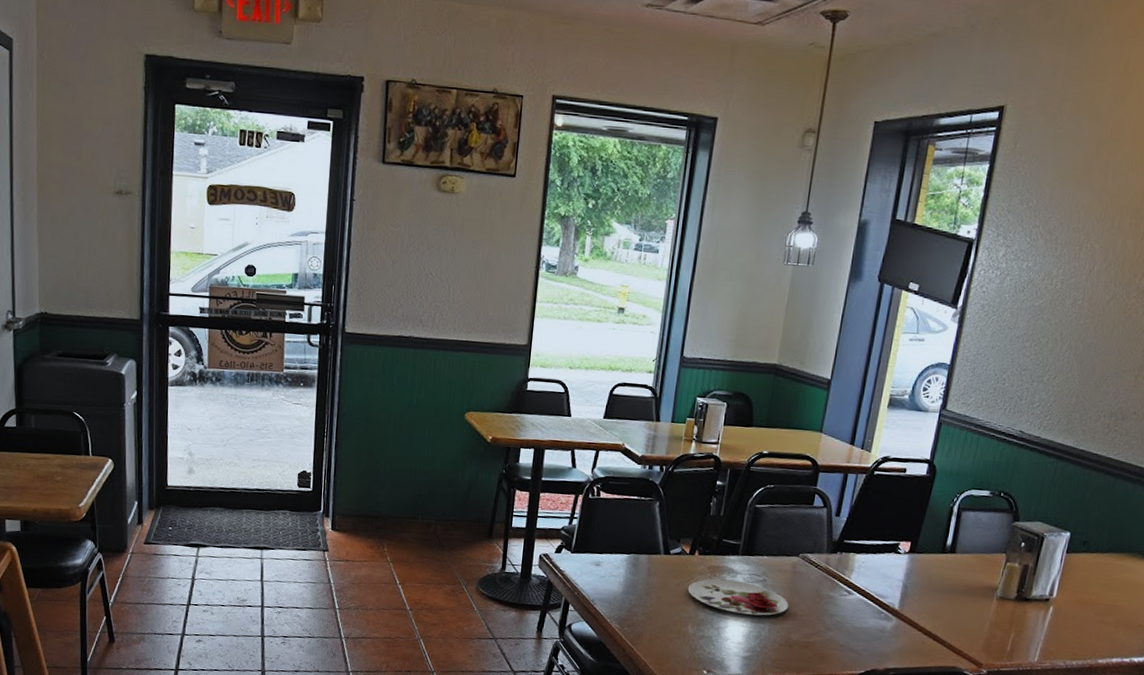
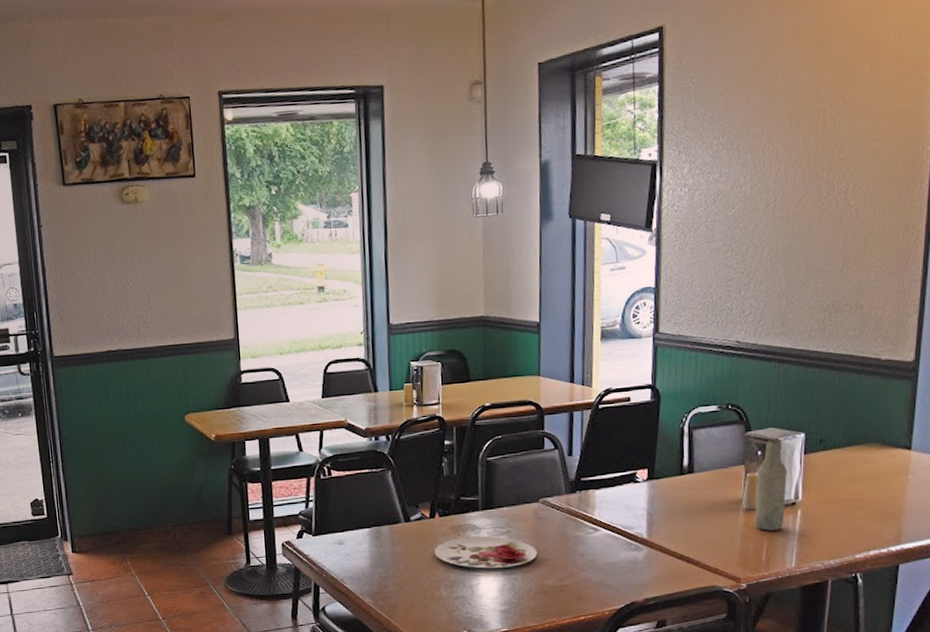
bottle: none [1006,532,1047,623] -> present [755,439,787,531]

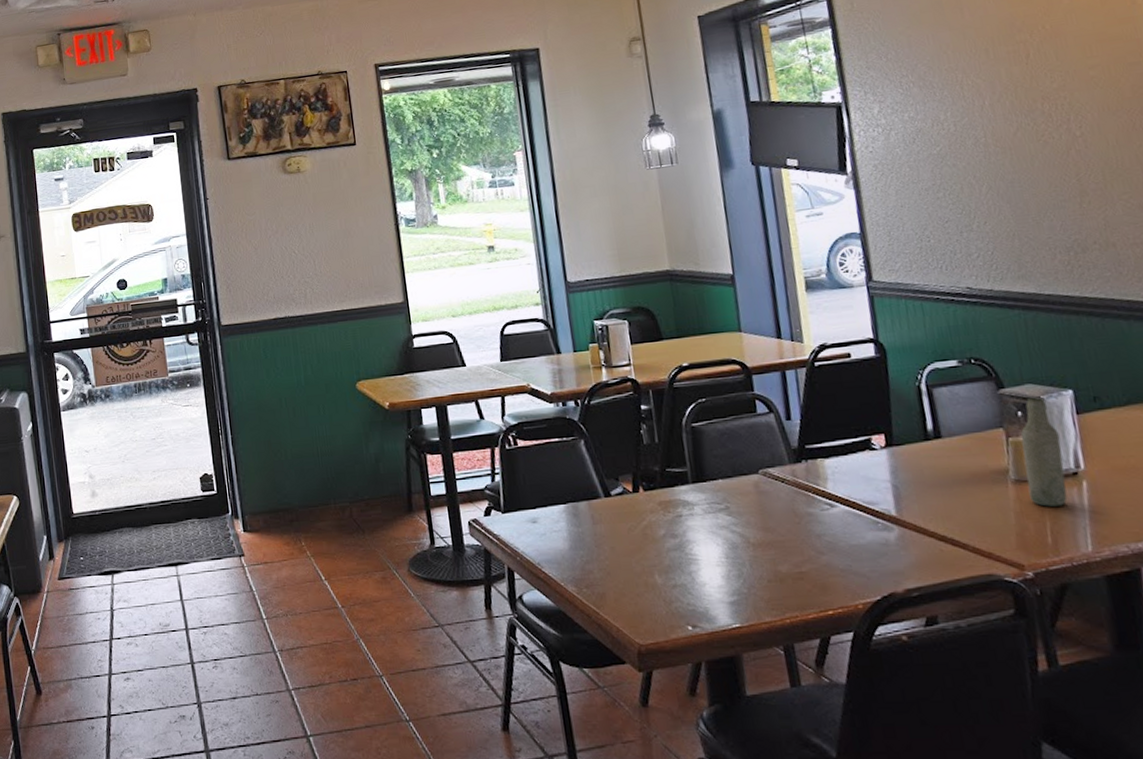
plate: present [434,536,538,569] -> none [641,513,765,552]

